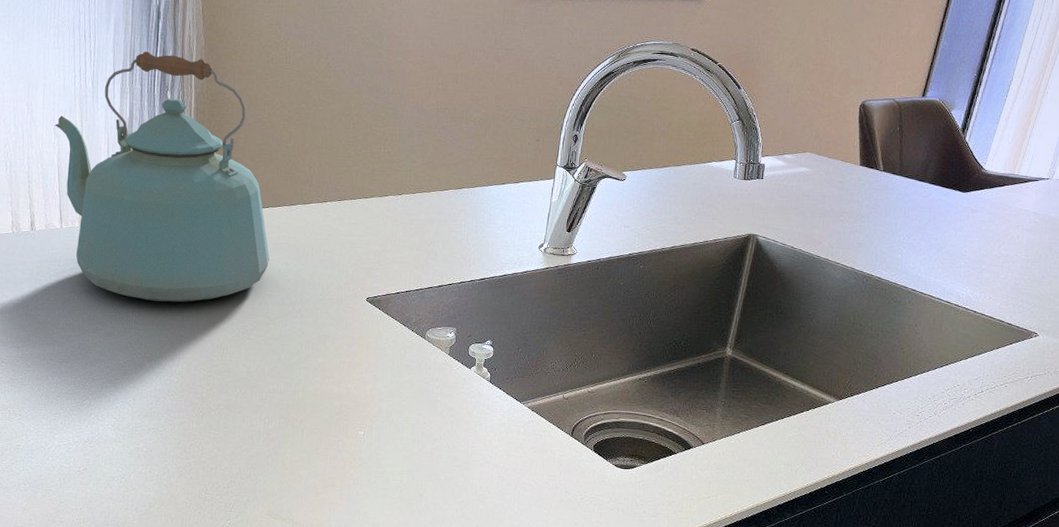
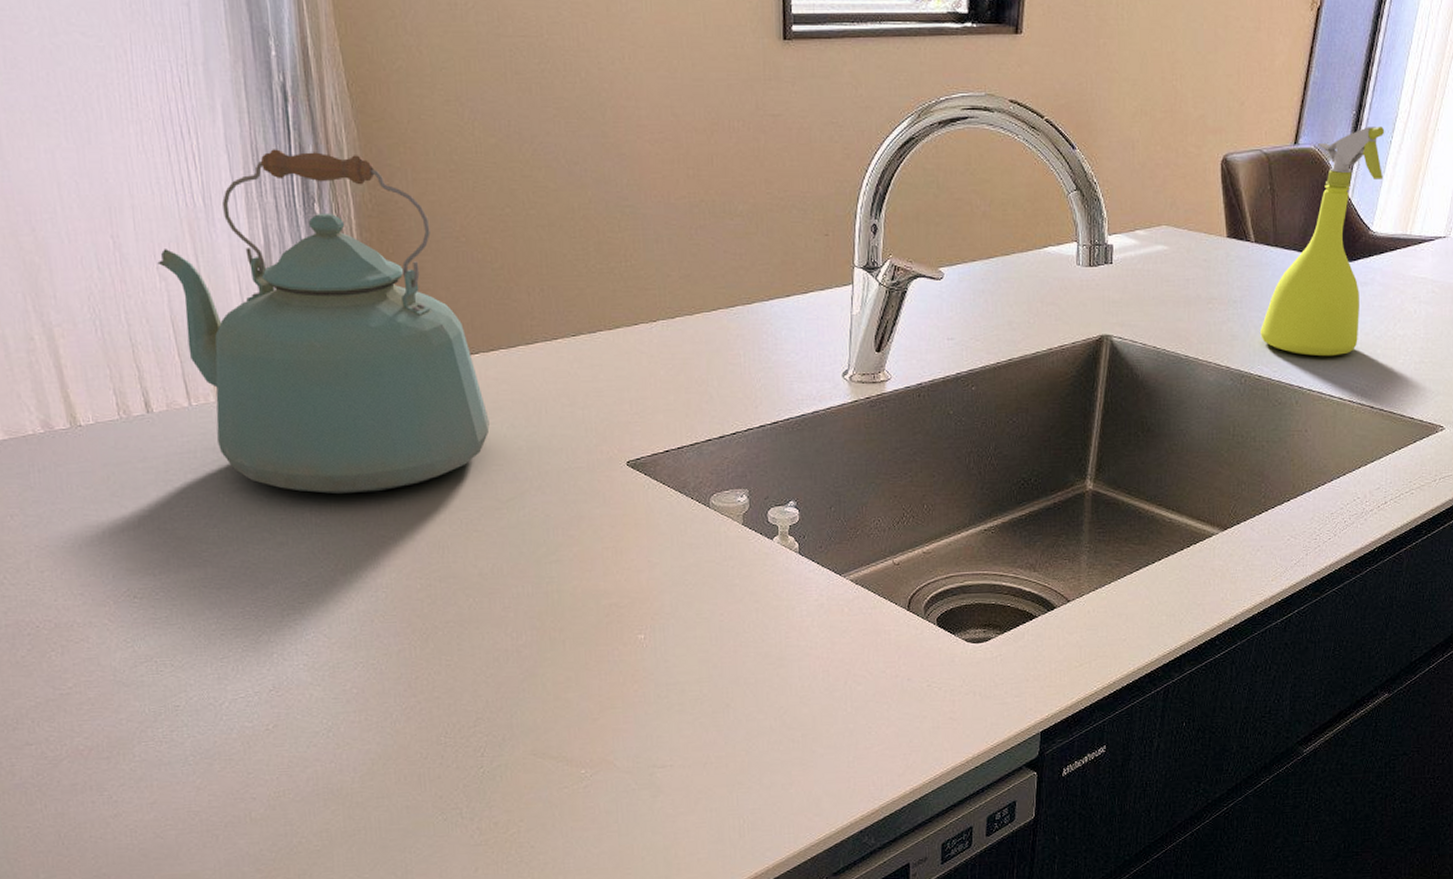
spray bottle: none [882,87,1001,268] -> present [1260,127,1385,357]

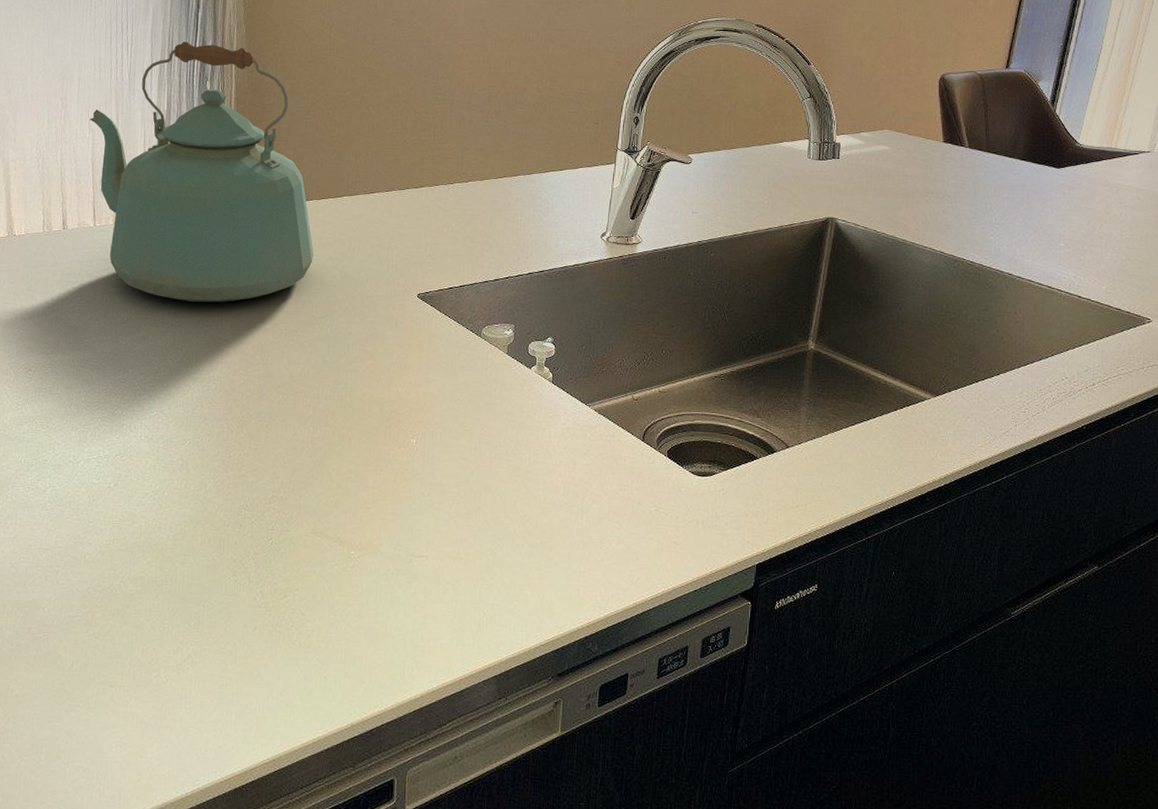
spray bottle: present [1260,127,1385,357] -> none [973,56,1090,249]

